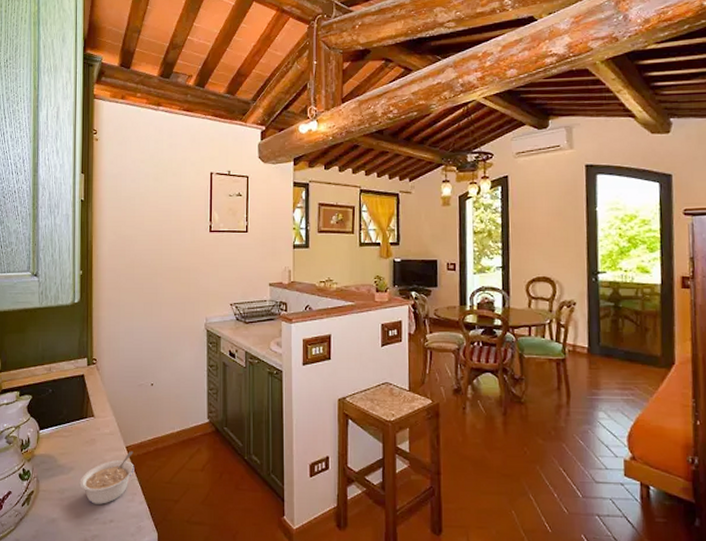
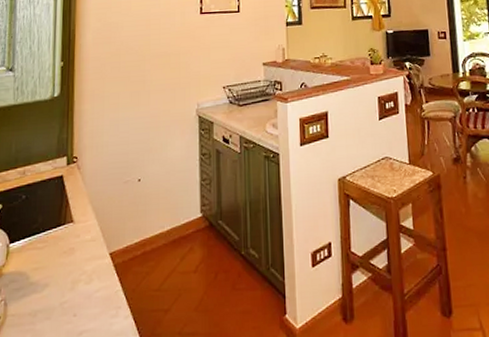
legume: present [79,451,135,504] -> none [55,257,119,325]

